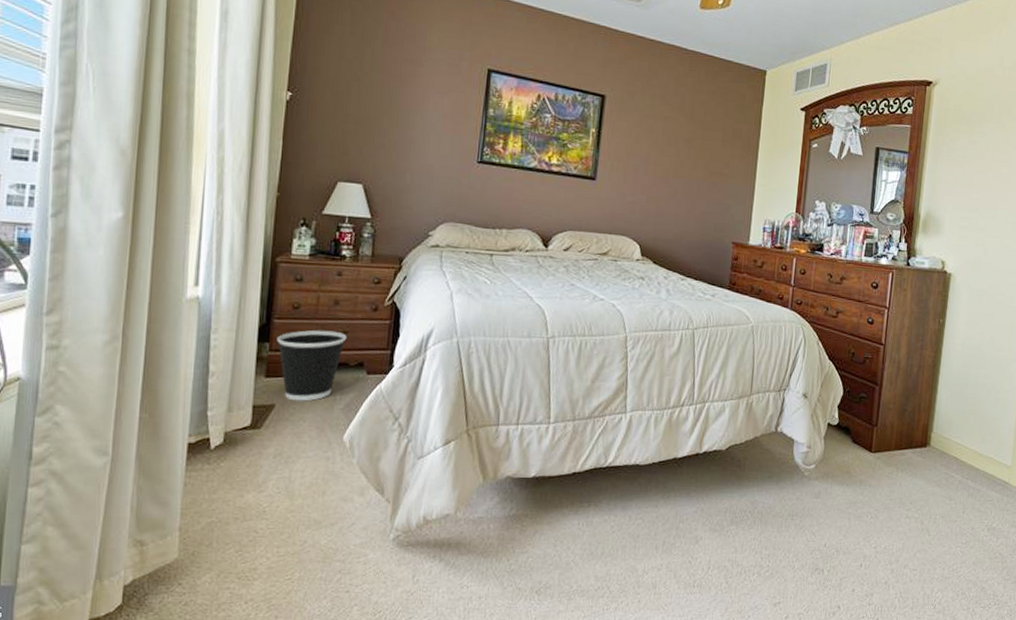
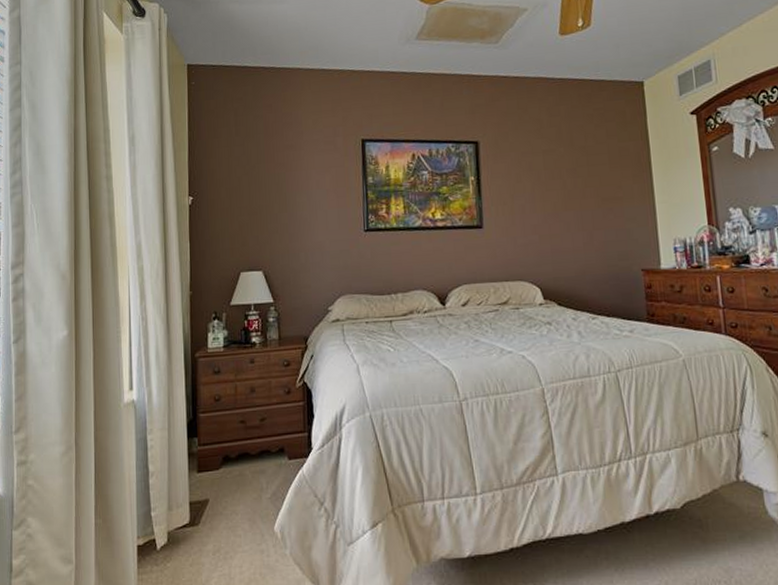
wastebasket: present [276,330,347,401] -> none [203,419,266,494]

